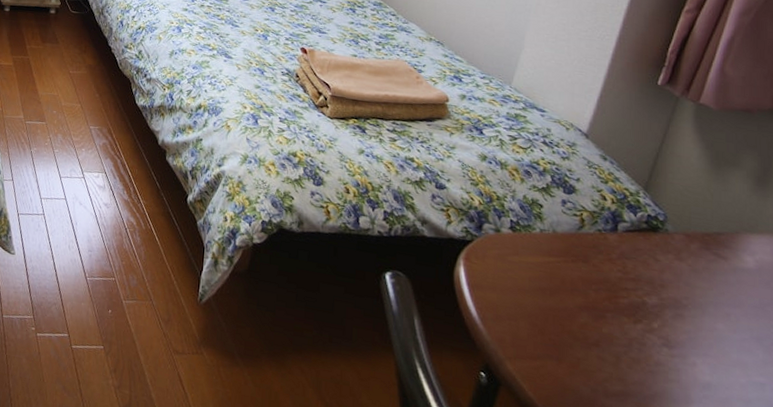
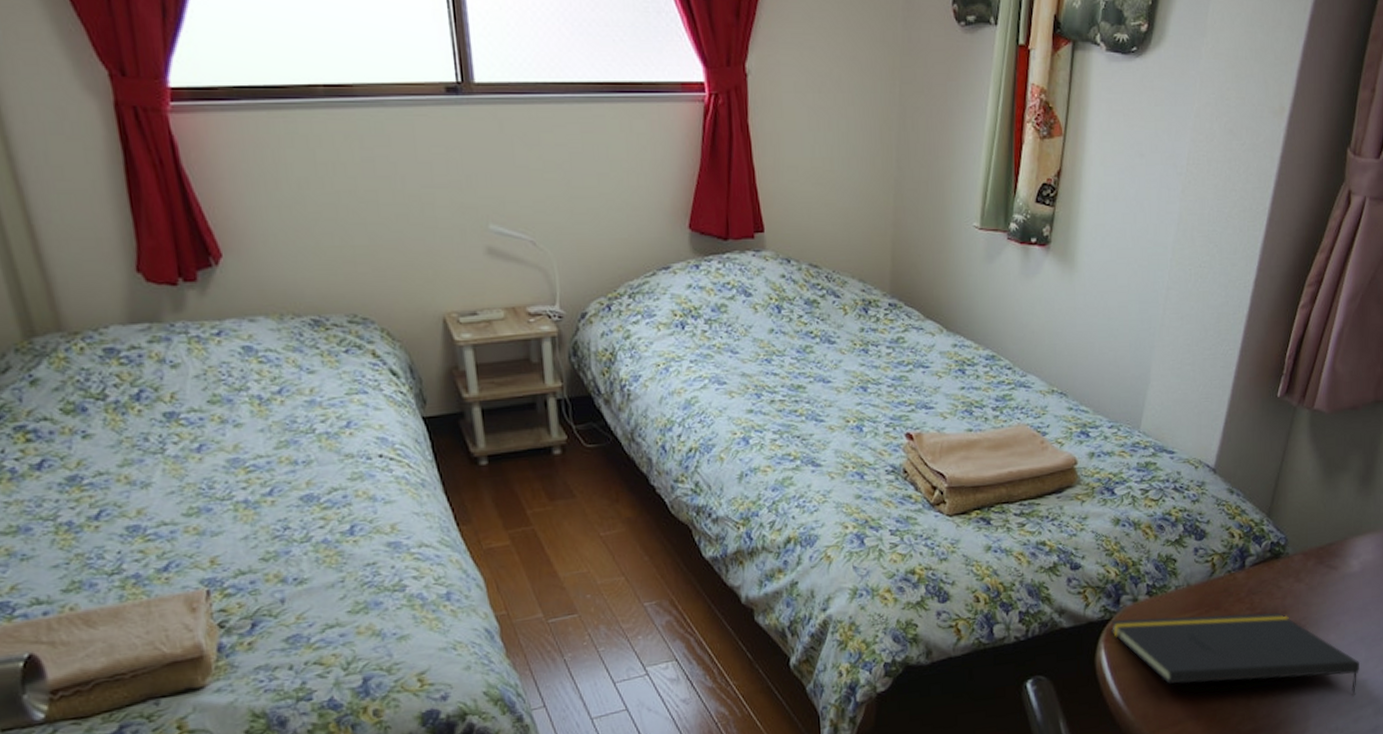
notepad: none [471,242,755,396] -> present [1110,612,1359,695]

